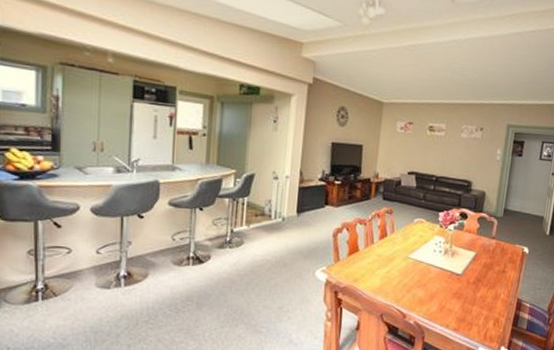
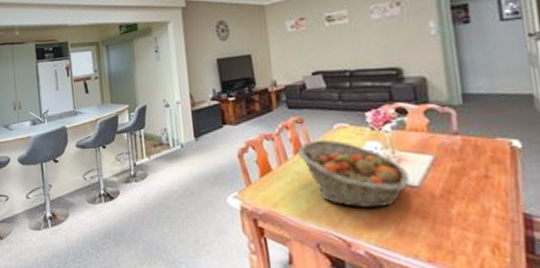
fruit basket: none [382,229,457,289] -> present [297,139,410,208]

